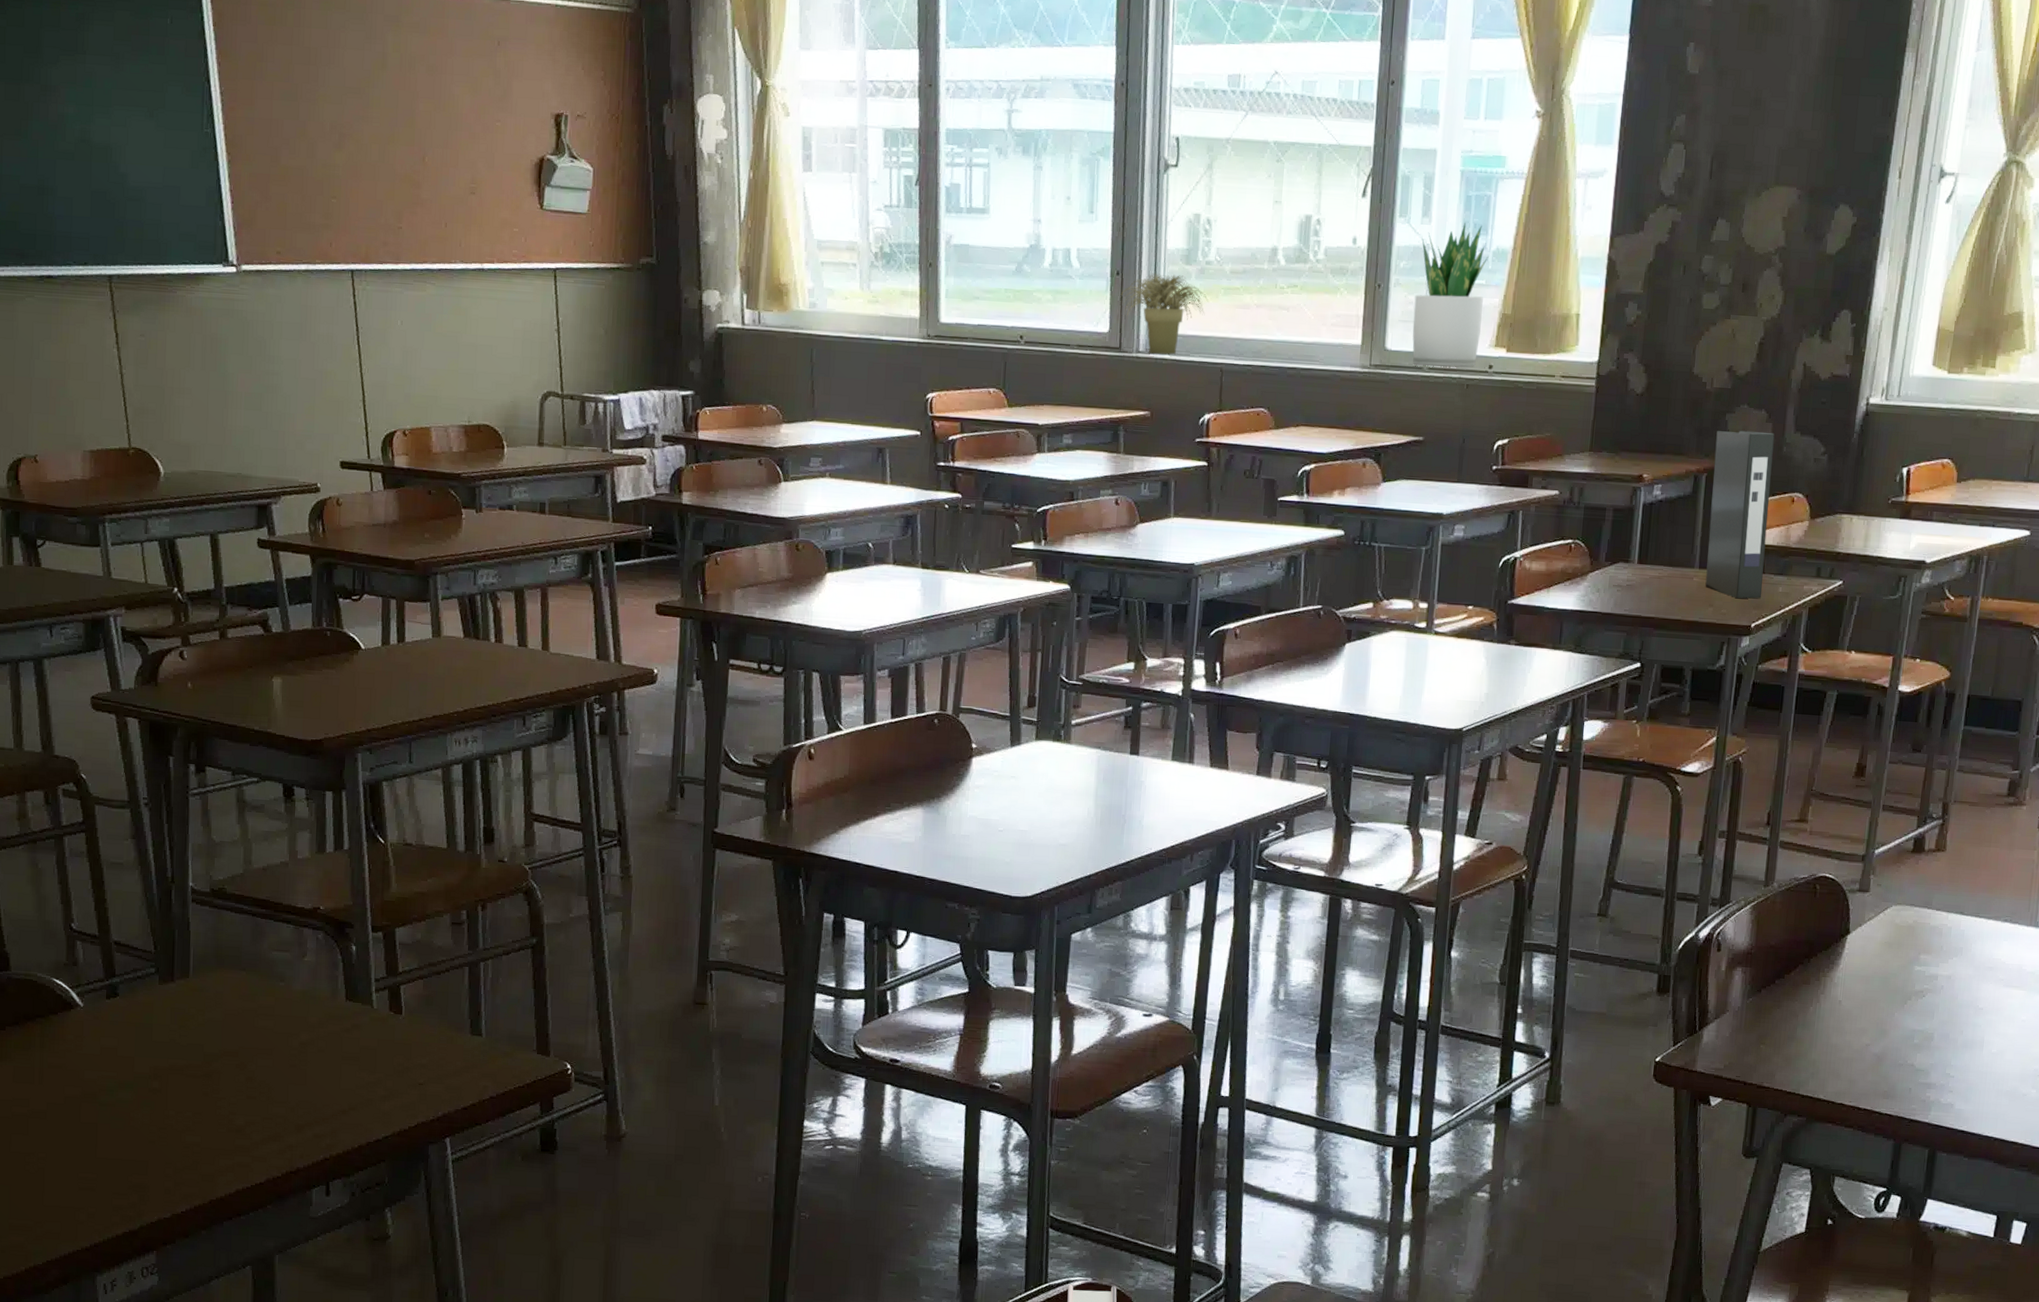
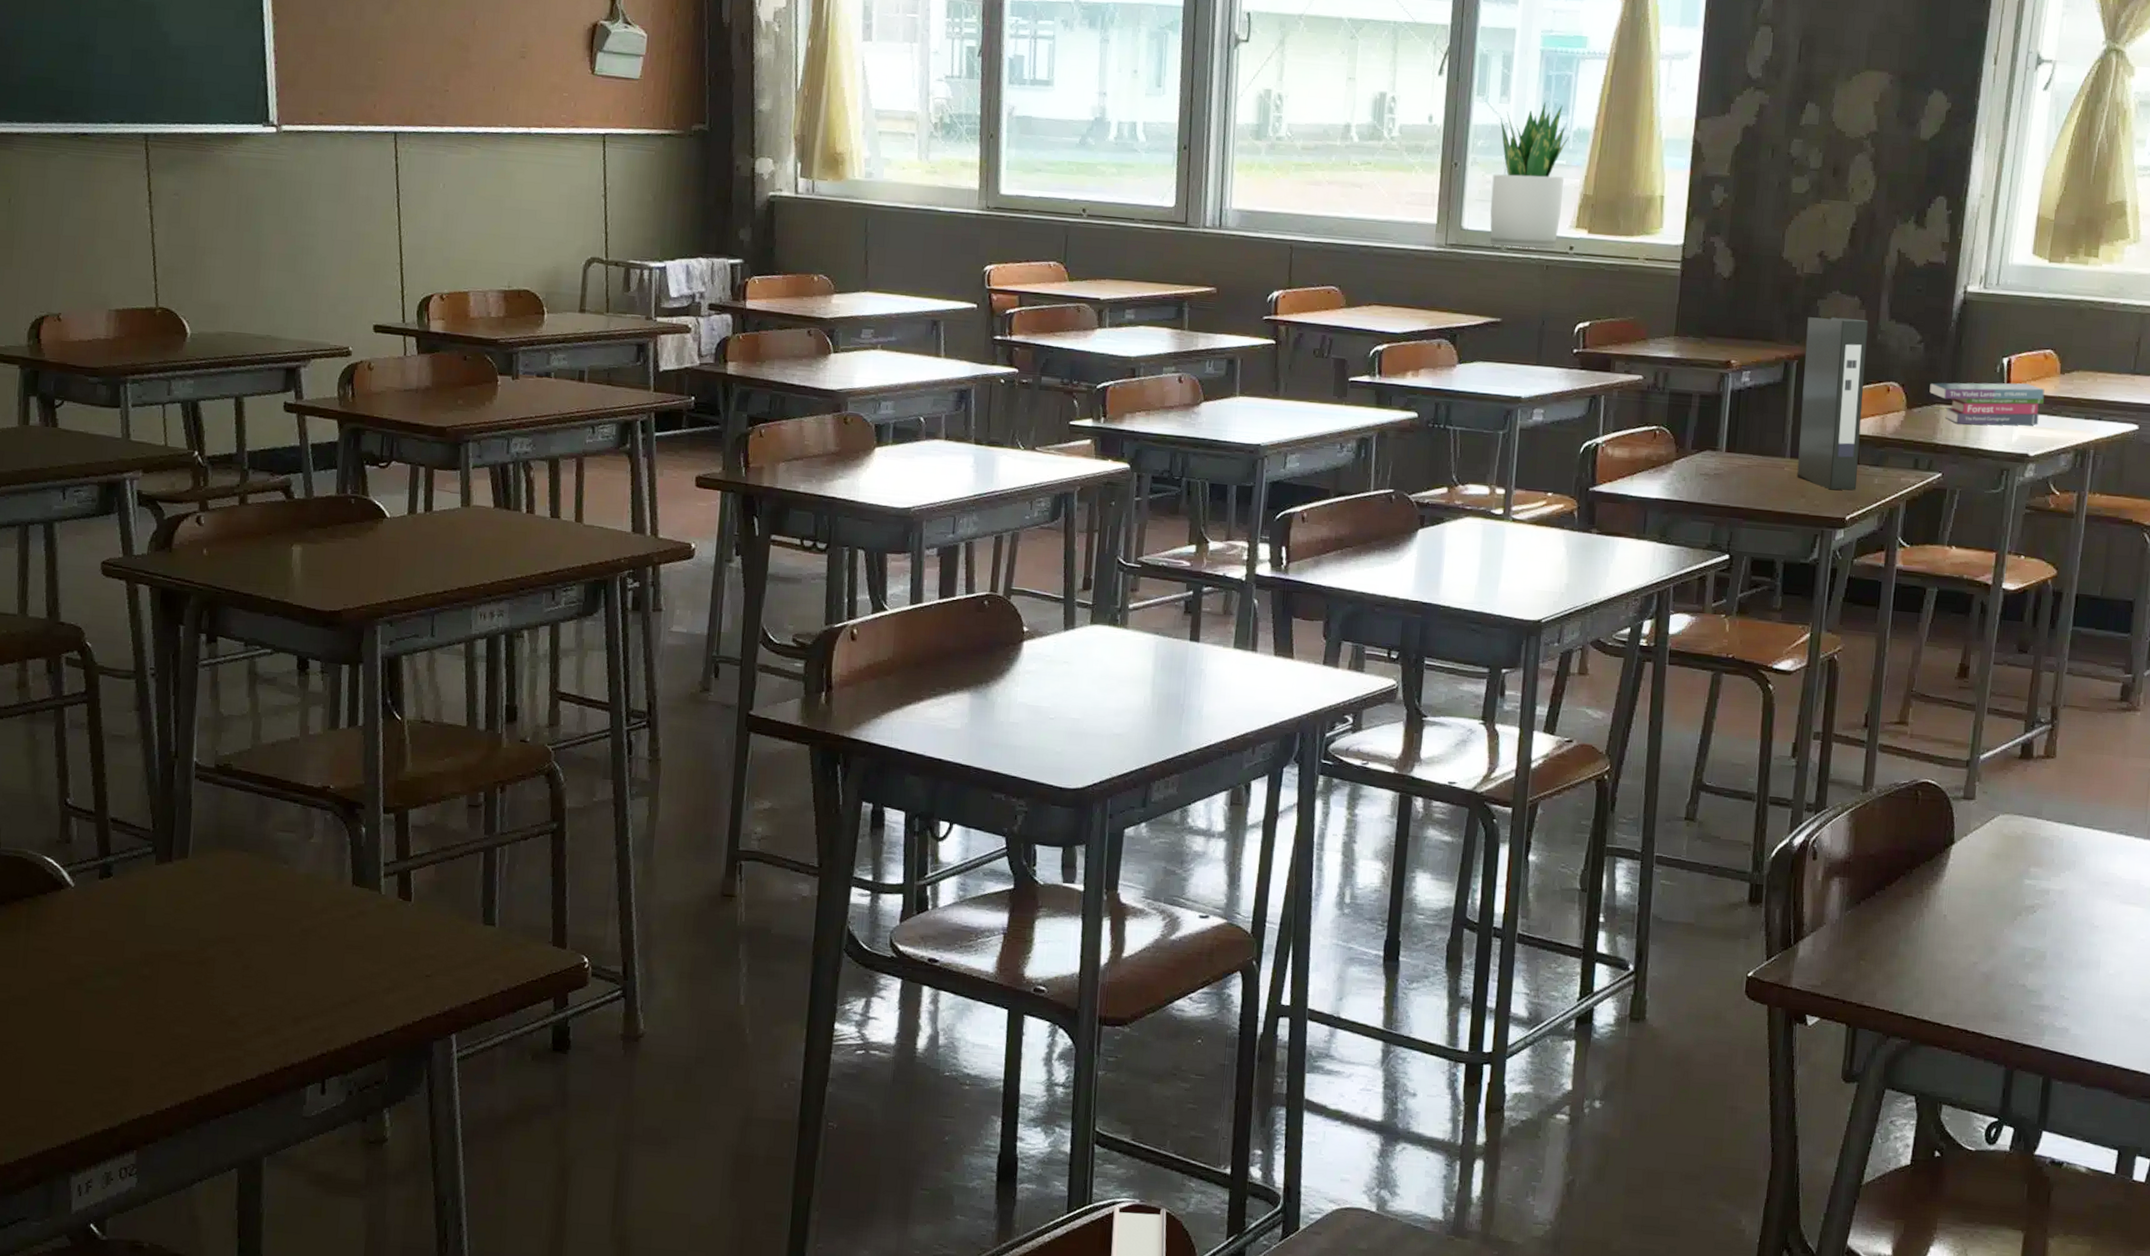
potted plant: present [1120,273,1209,355] -> none [1187,148,1279,231]
books: none [1832,491,1942,534] -> present [1929,382,2045,426]

